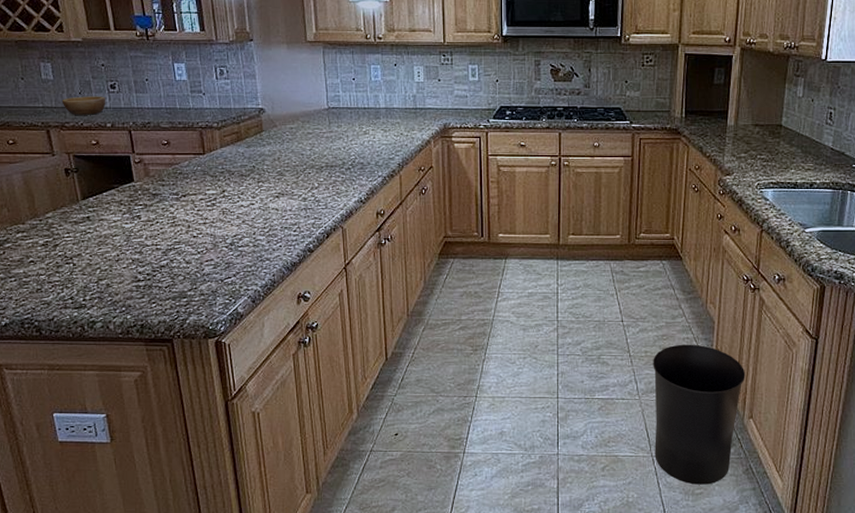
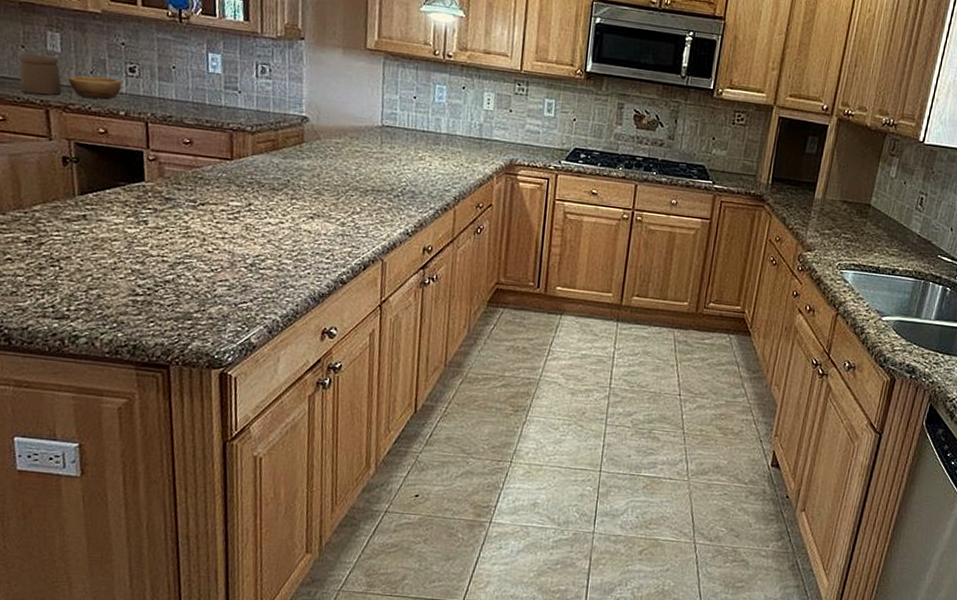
jar: none [19,83,58,118] -> present [17,54,62,96]
waste bin: present [653,344,746,485] -> none [697,425,803,578]

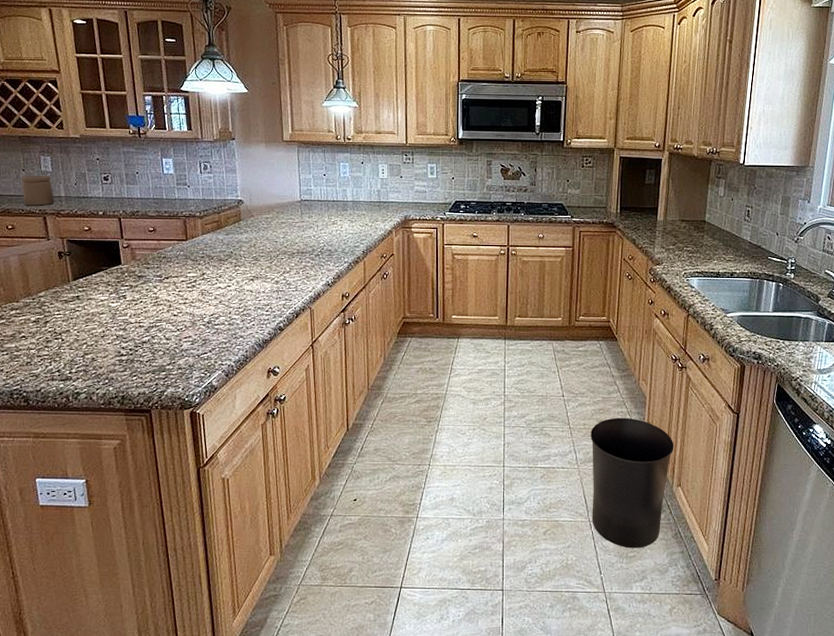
bowl: present [68,75,123,100] -> none [58,187,99,205]
waste bin: none [697,425,803,578] -> present [591,417,674,548]

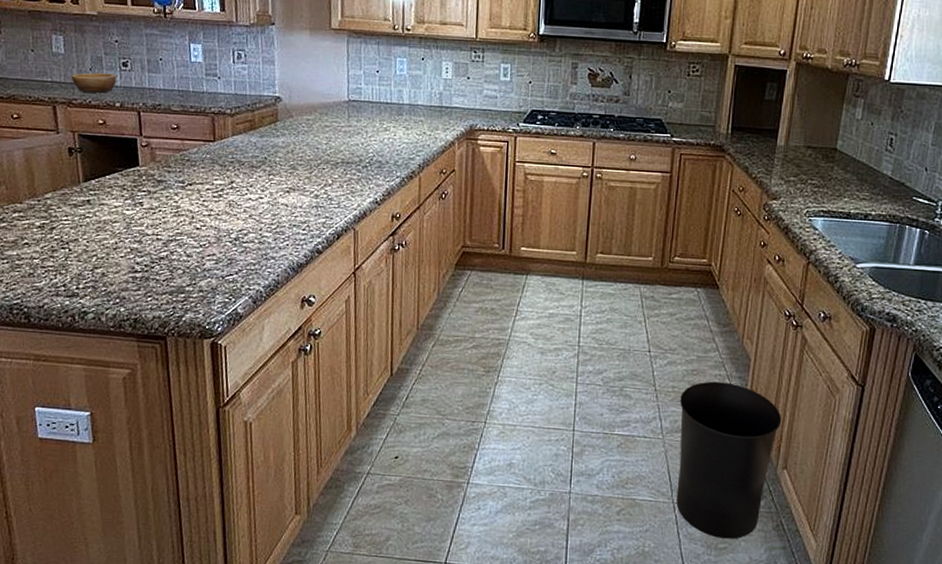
jar: present [20,175,55,206] -> none [28,57,66,93]
bowl: none [58,187,99,205] -> present [71,72,117,94]

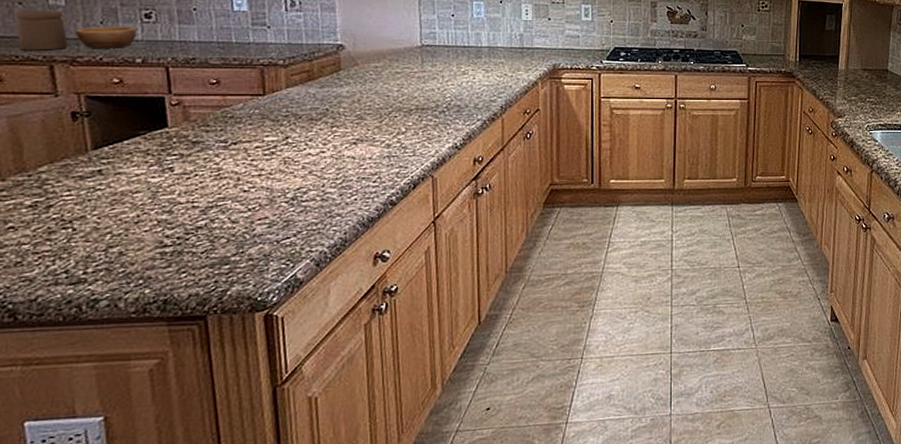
jar: none [28,57,66,93] -> present [14,10,68,51]
waste bin: present [676,381,782,539] -> none [769,287,859,434]

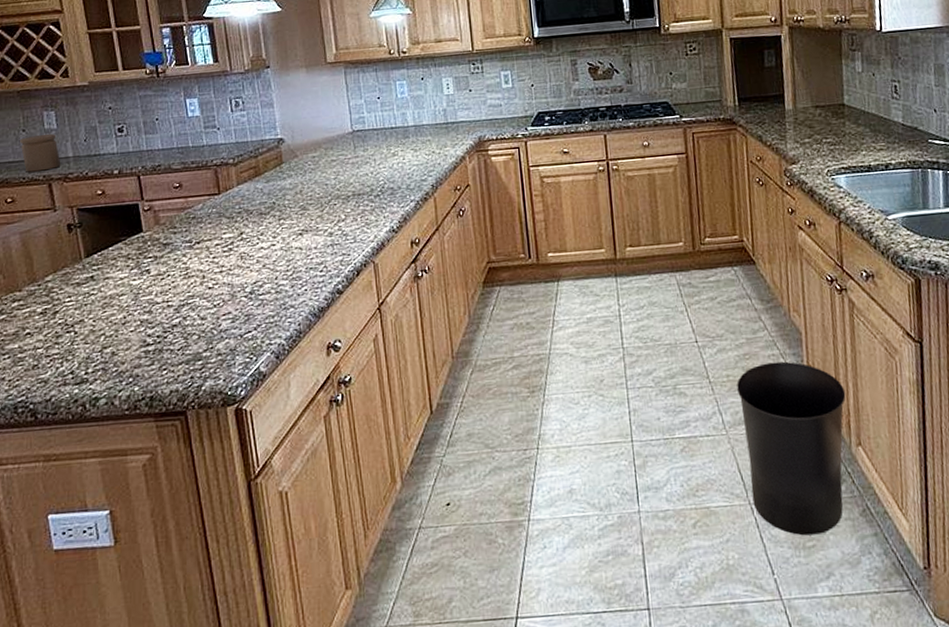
bowl: present [74,26,138,50] -> none [65,141,113,165]
waste bin: none [769,287,859,434] -> present [737,361,846,536]

